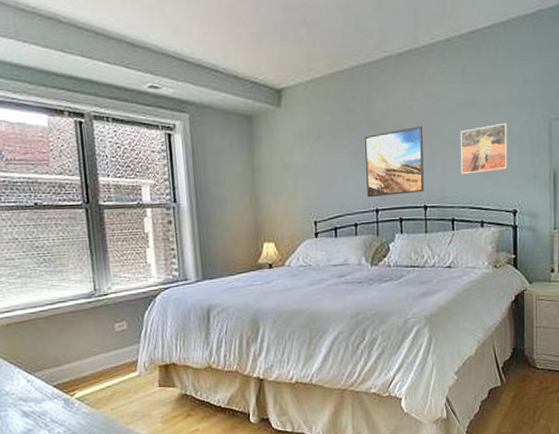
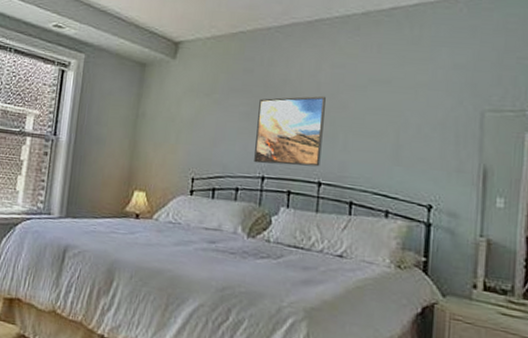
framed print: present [460,122,508,175] -> none [365,106,428,158]

